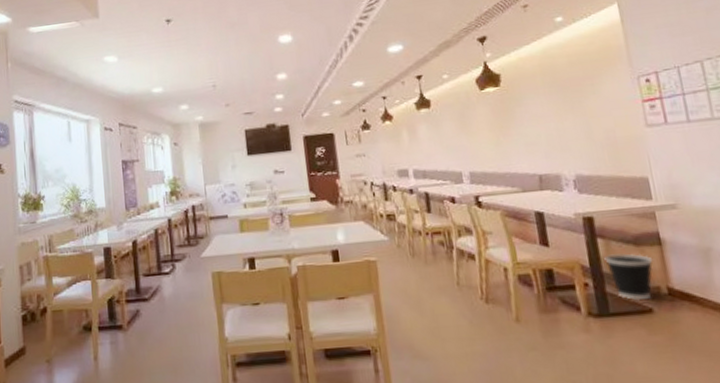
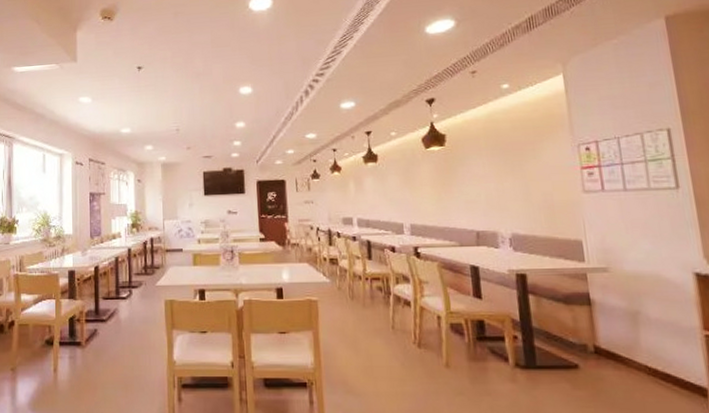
wastebasket: present [604,253,654,301] -> none [534,311,582,357]

